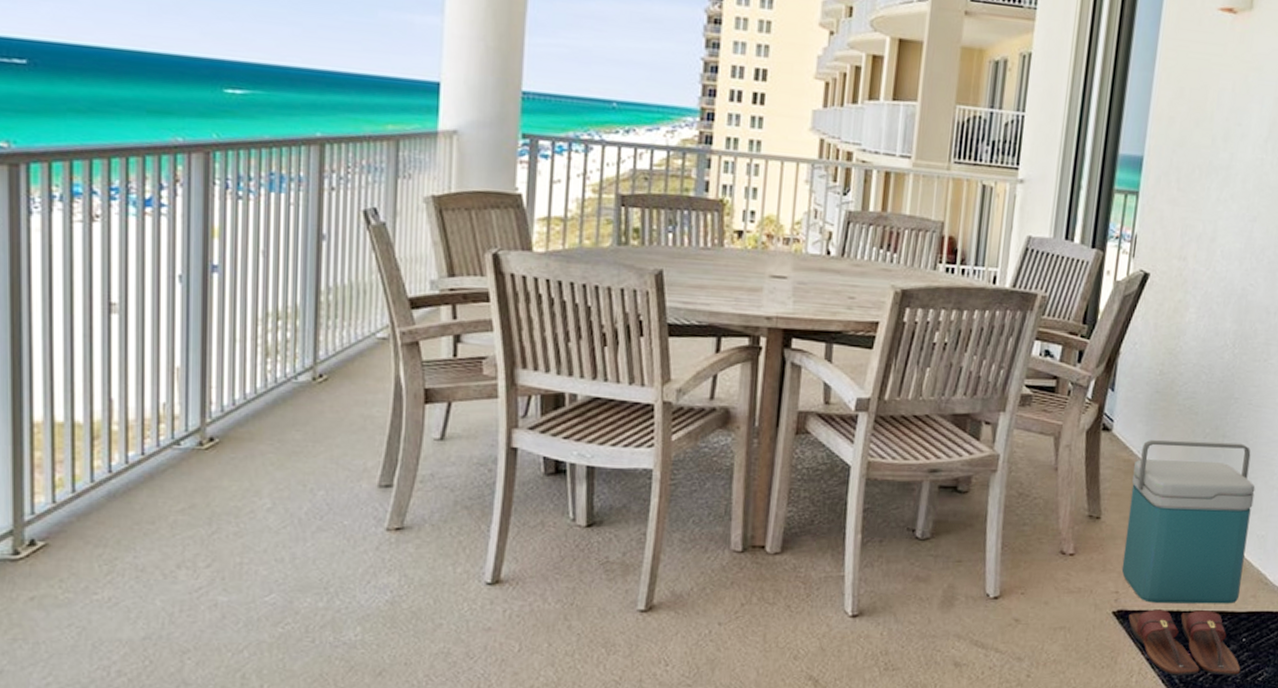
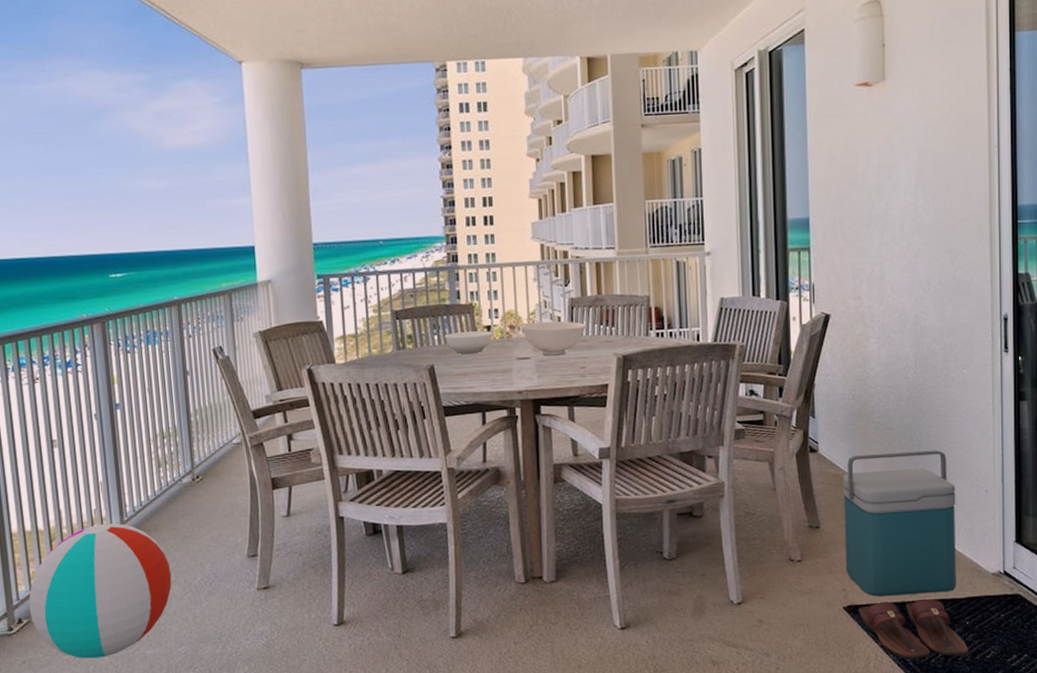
beach ball: none [48,423,267,601] -> present [29,523,172,659]
bowl: none [682,233,744,263] -> present [445,331,493,354]
bowl: none [781,234,863,279] -> present [521,321,586,356]

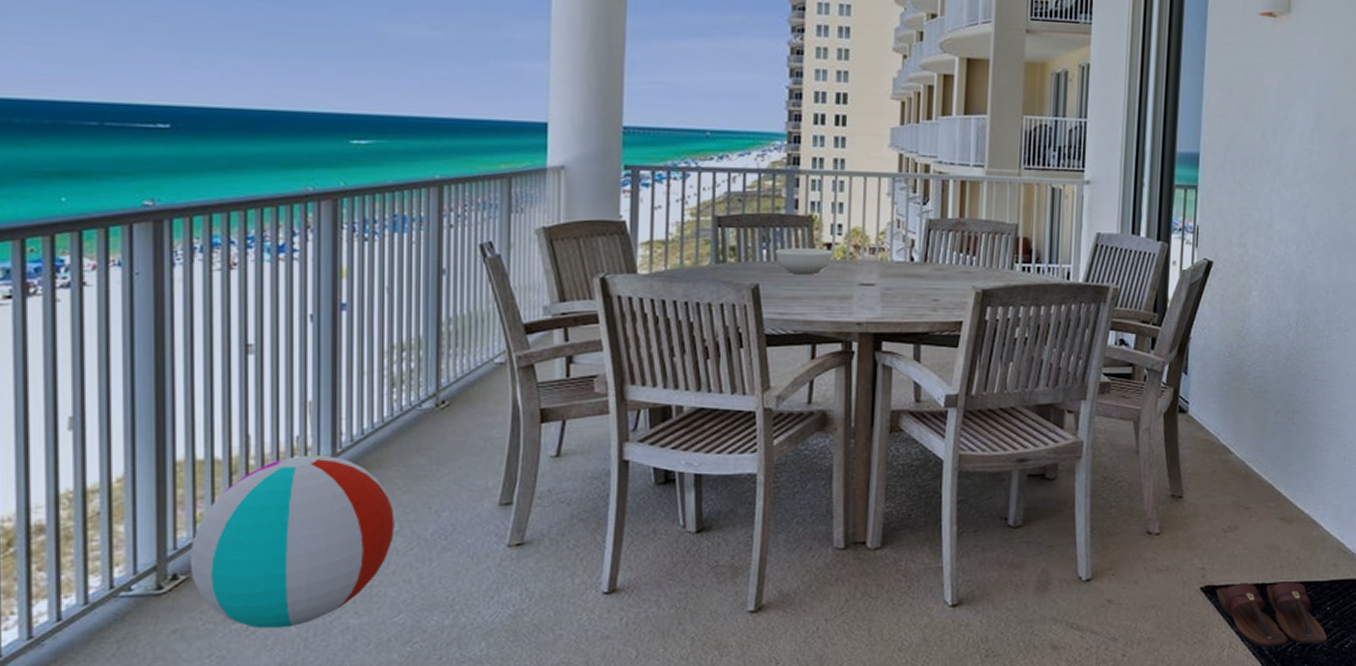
bowl: present [521,321,586,356] -> none [868,243,944,284]
cooler: present [842,450,956,597] -> none [1206,417,1328,577]

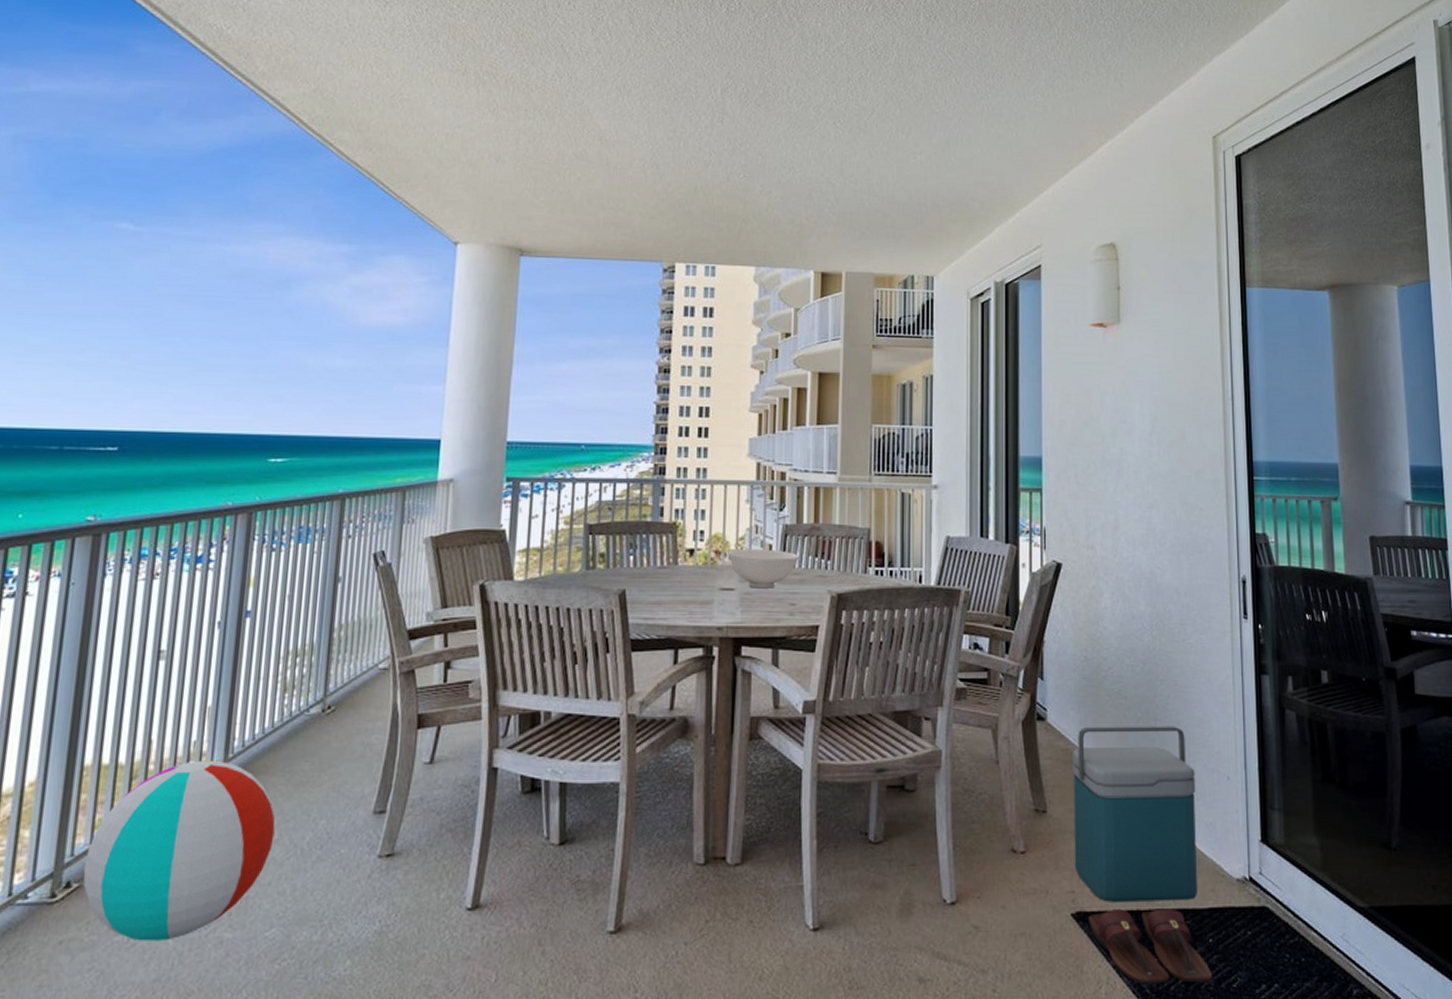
bowl: present [775,248,833,275] -> none [641,554,695,580]
bowl: none [868,243,944,284] -> present [728,548,800,589]
cooler: none [1206,417,1328,577] -> present [1072,726,1197,902]

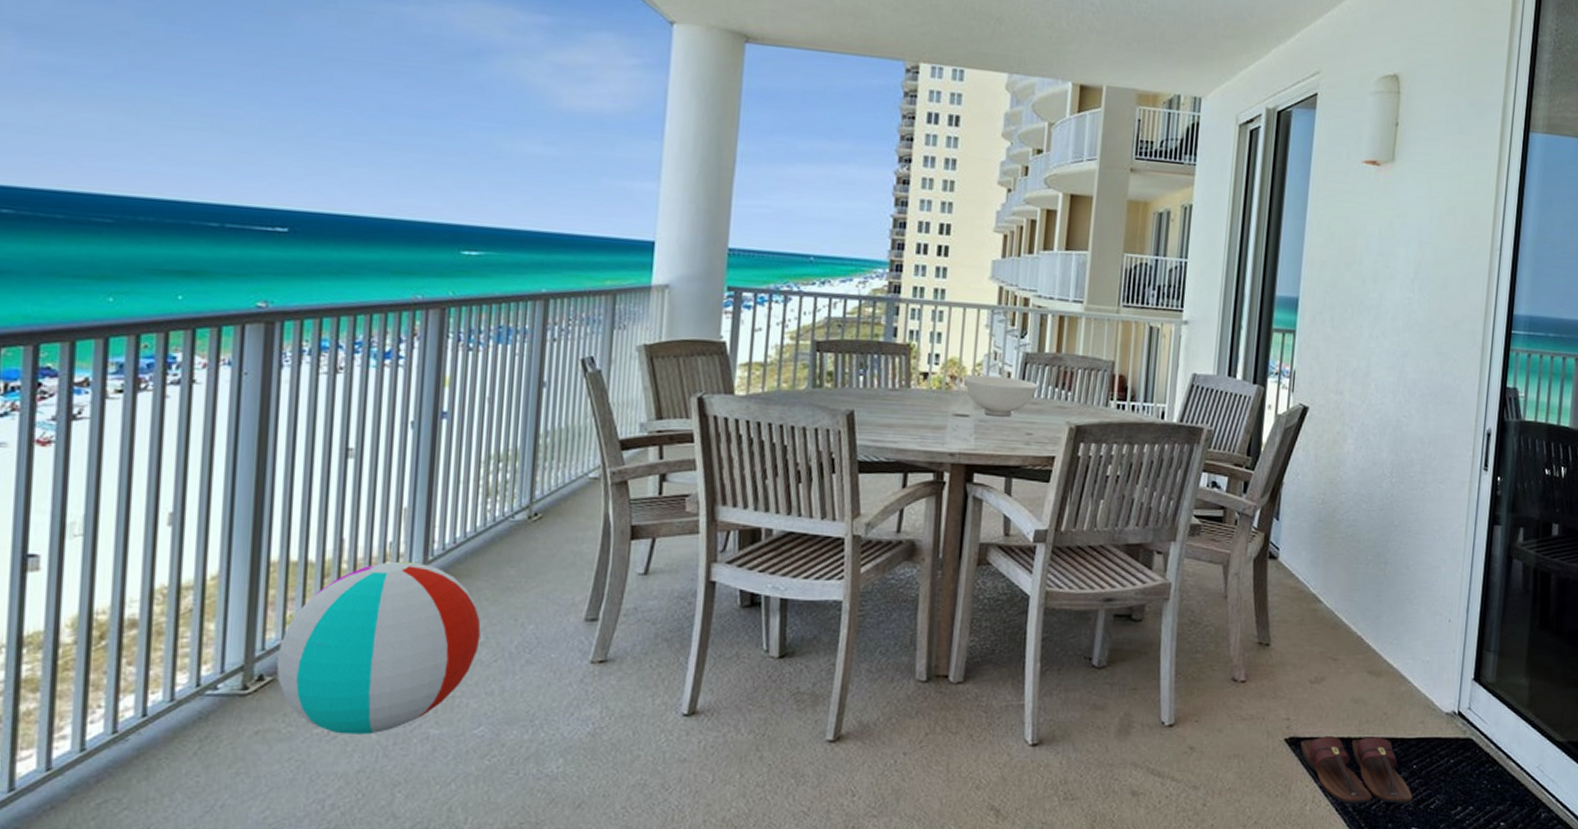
cooler: present [1072,726,1197,902] -> none [1292,567,1419,731]

